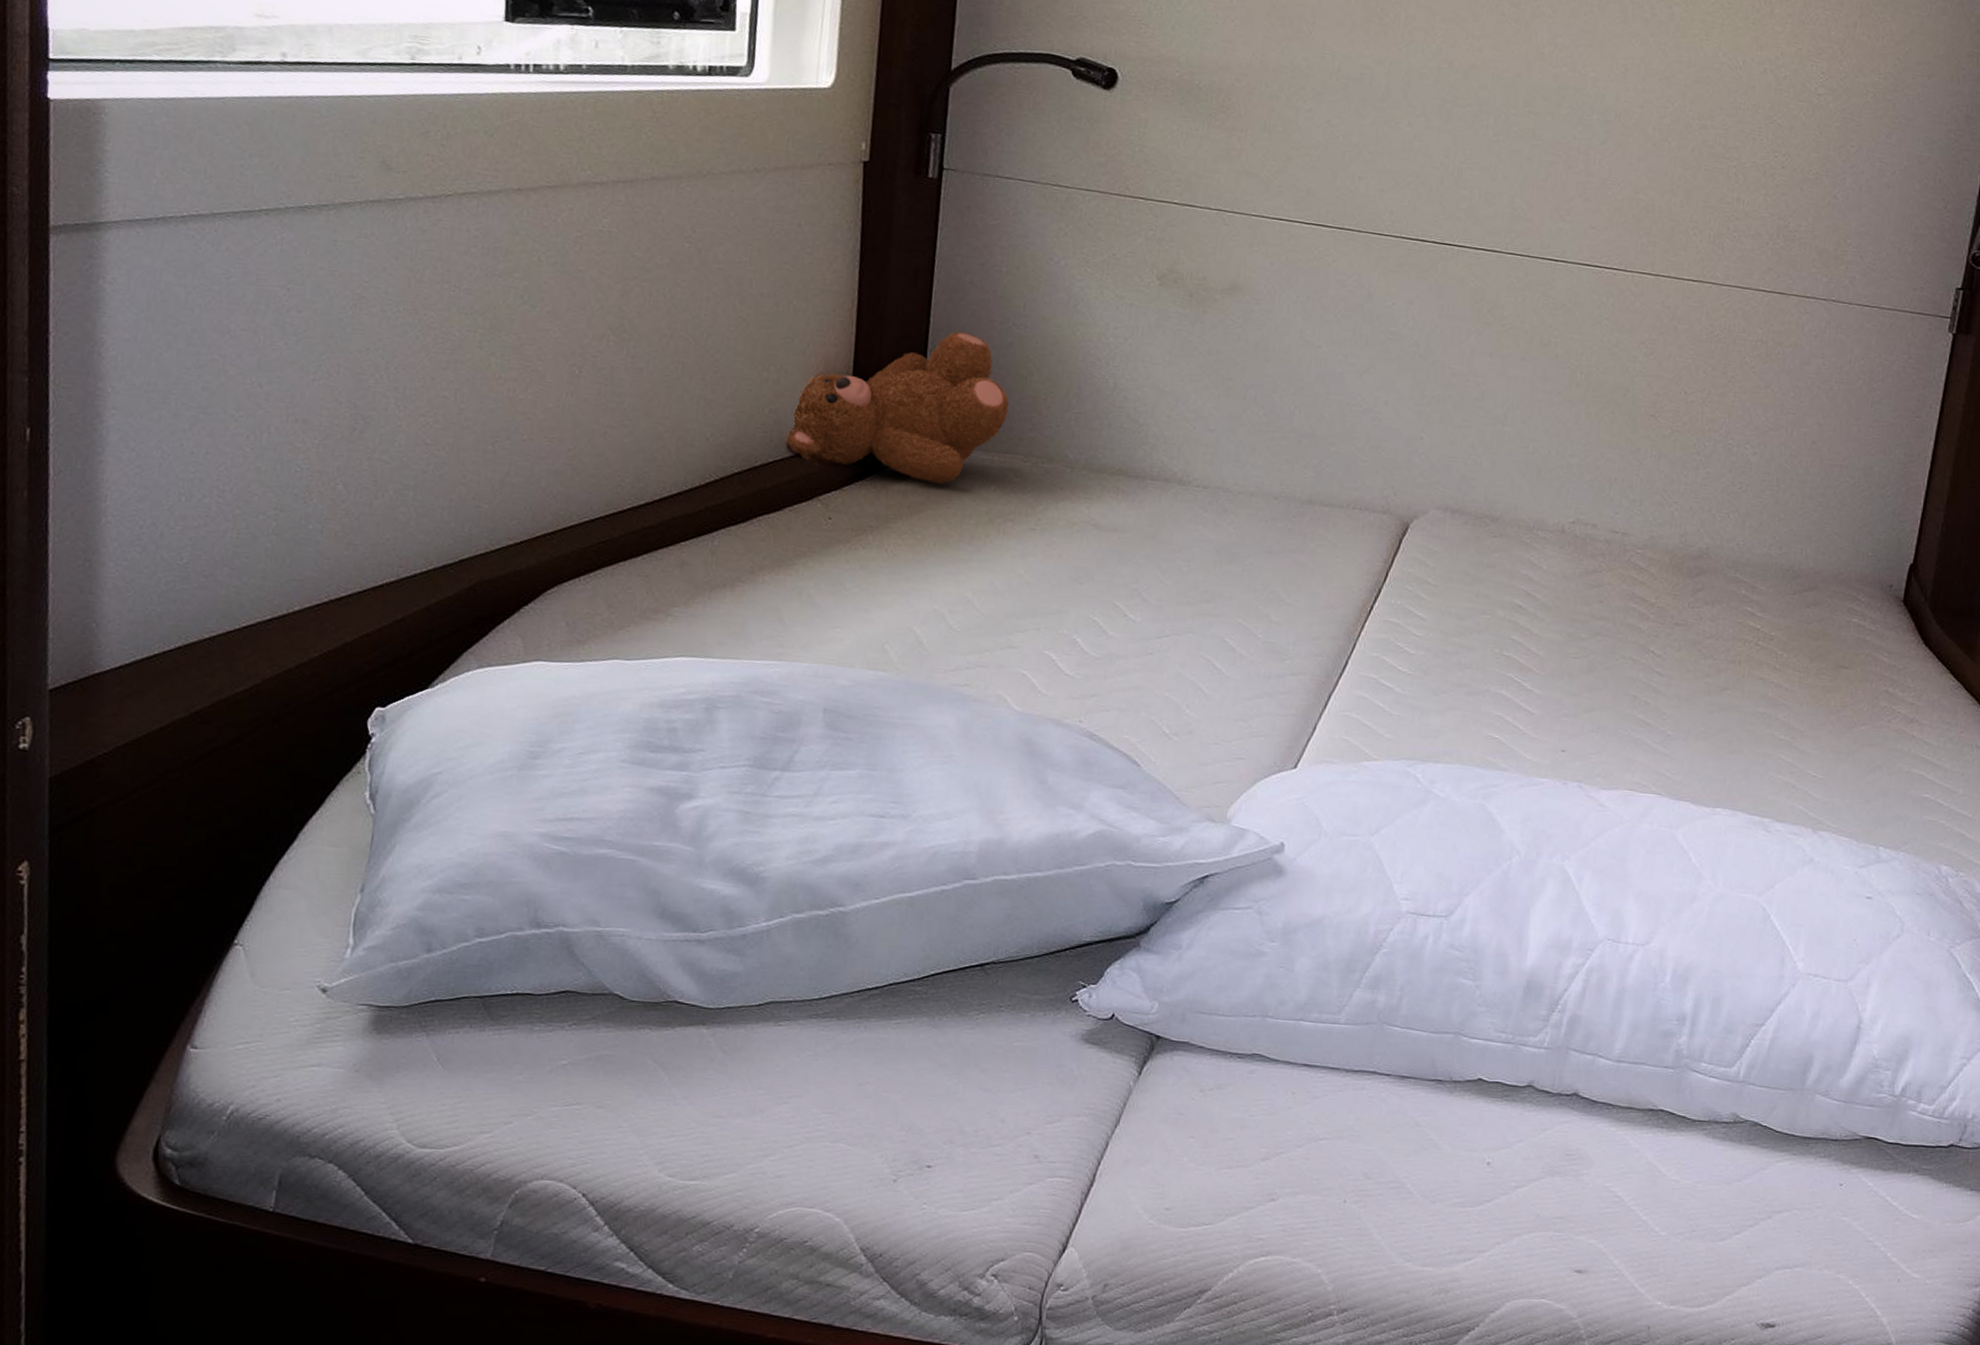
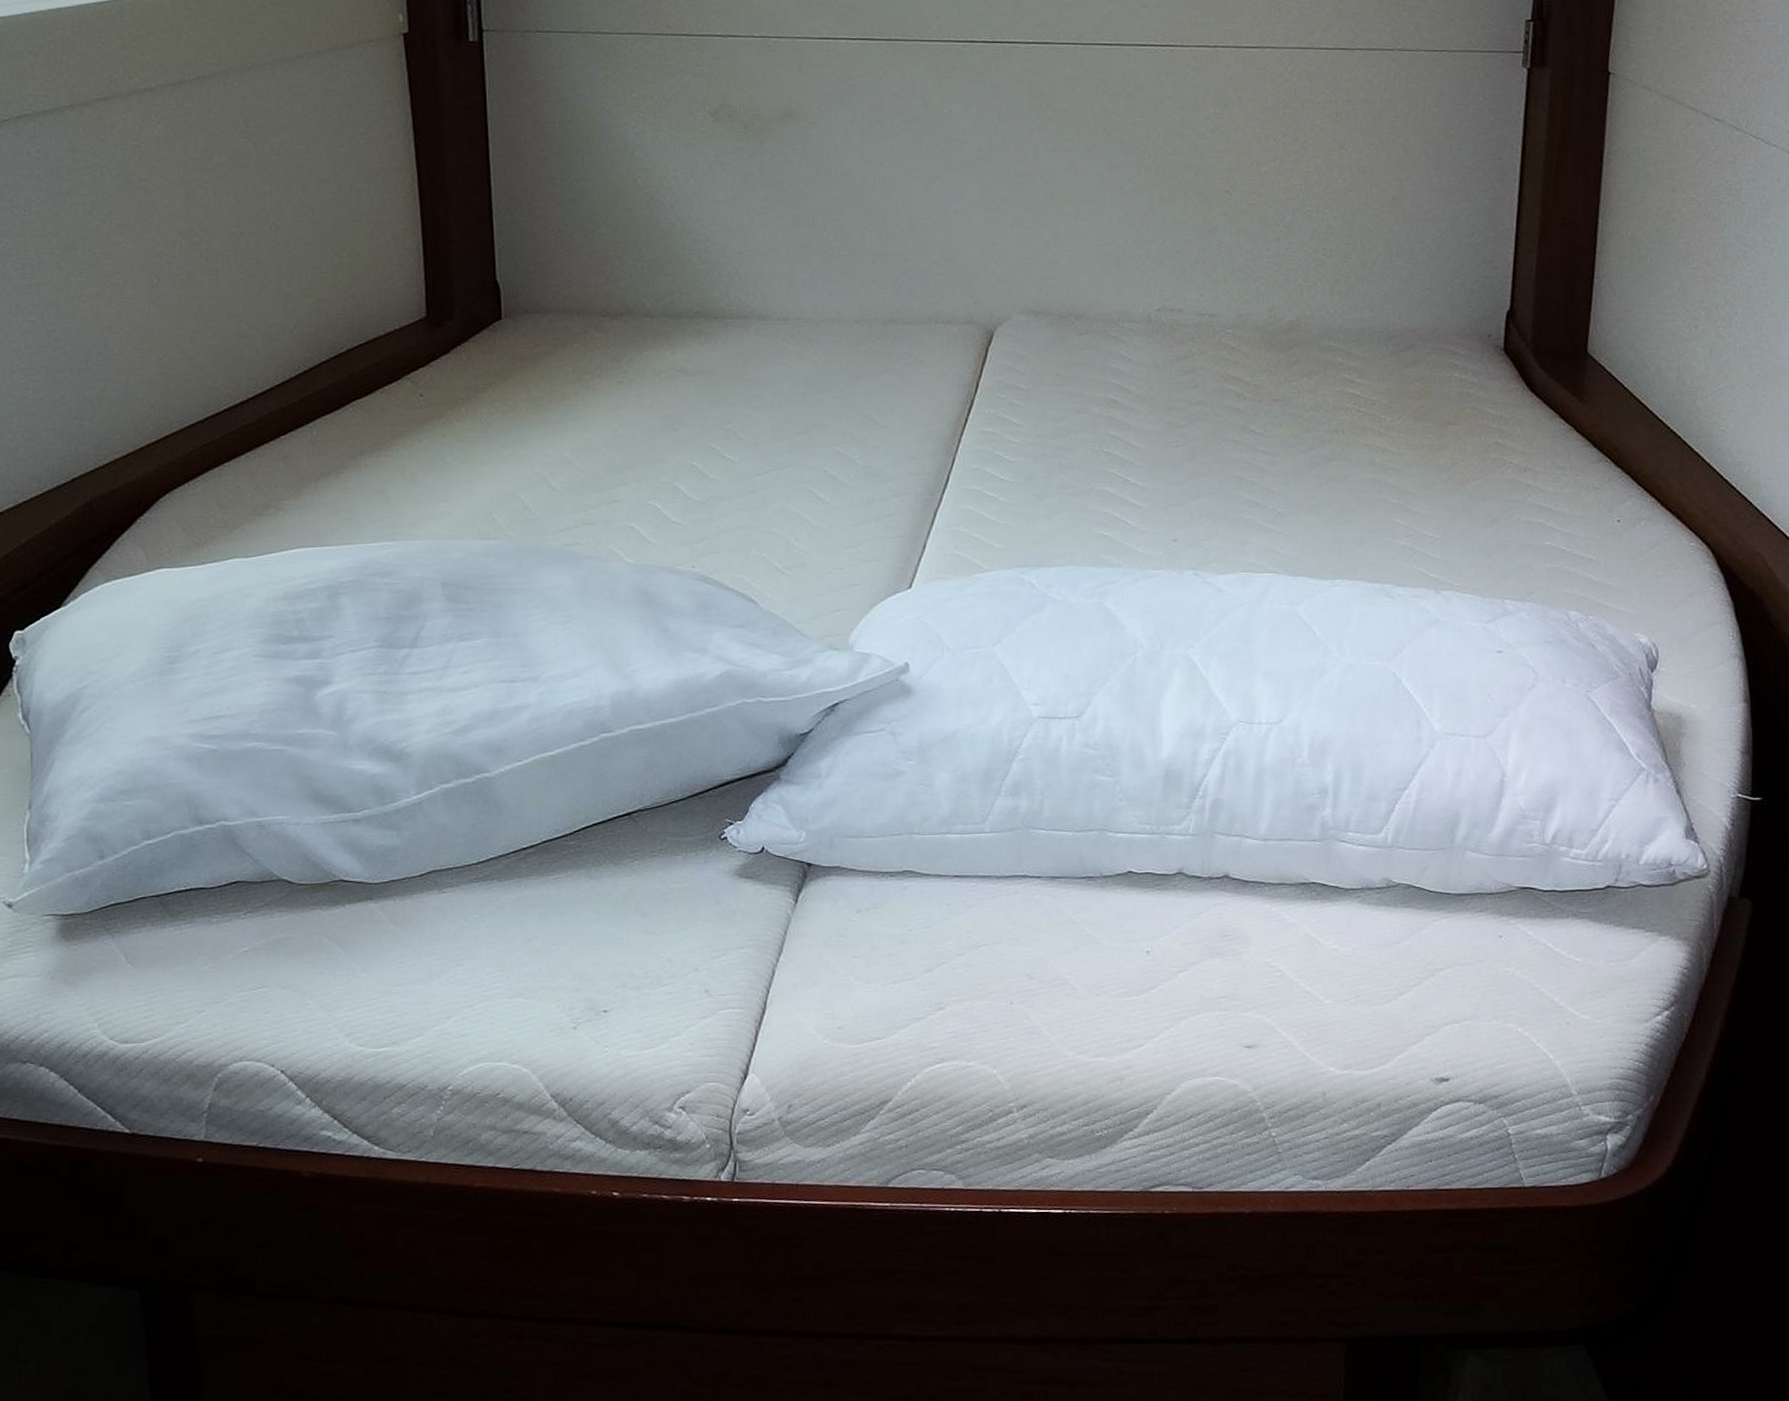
teddy bear: present [785,331,1010,485] -> none [366,193,581,349]

